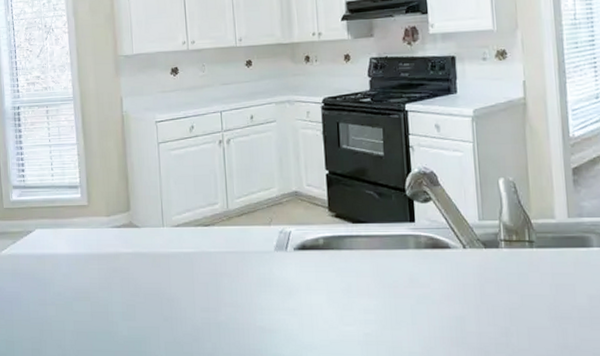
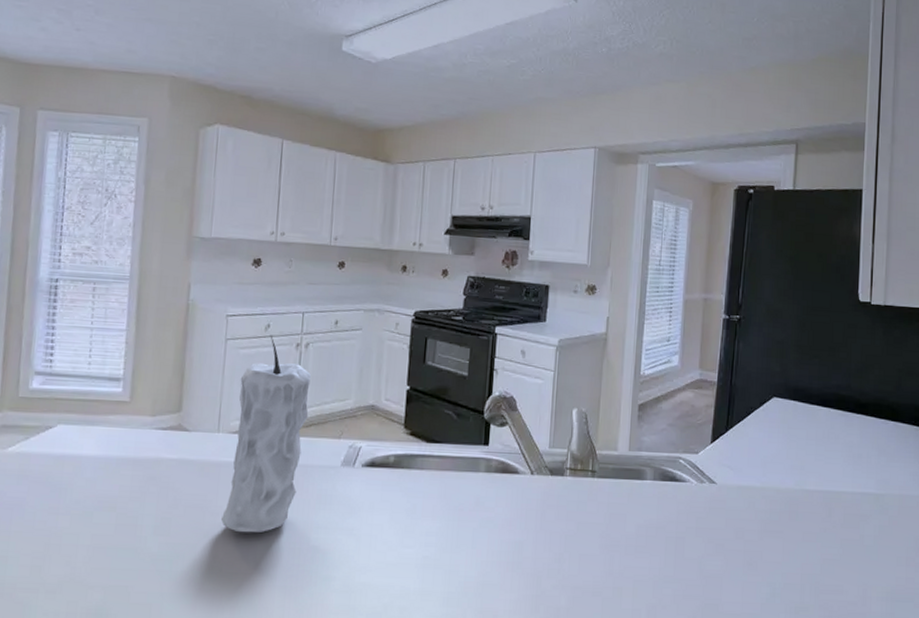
candle: none [175,135,239,316] -> present [221,334,311,533]

